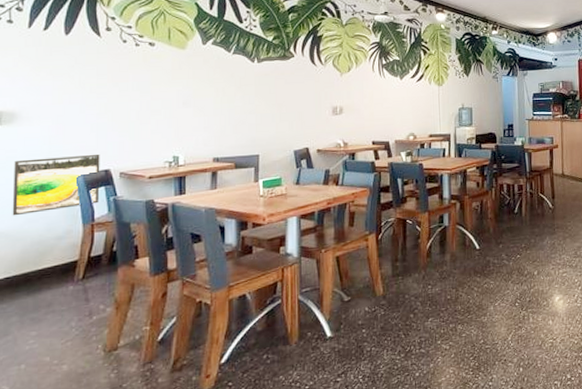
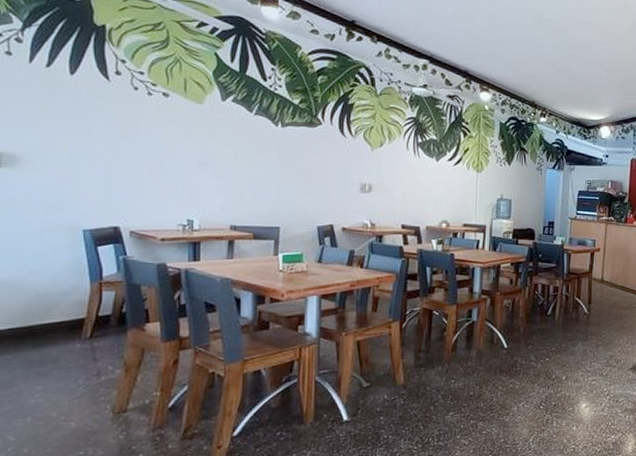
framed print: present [12,154,100,216] -> none [15,207,109,266]

